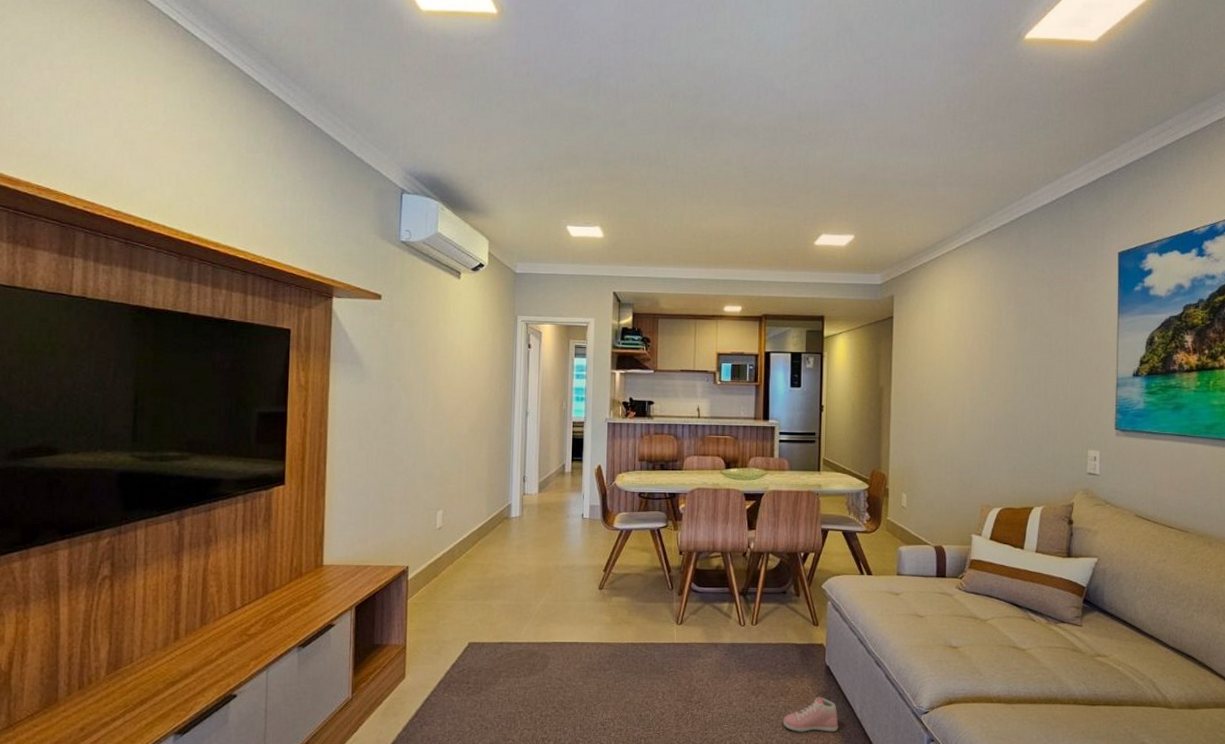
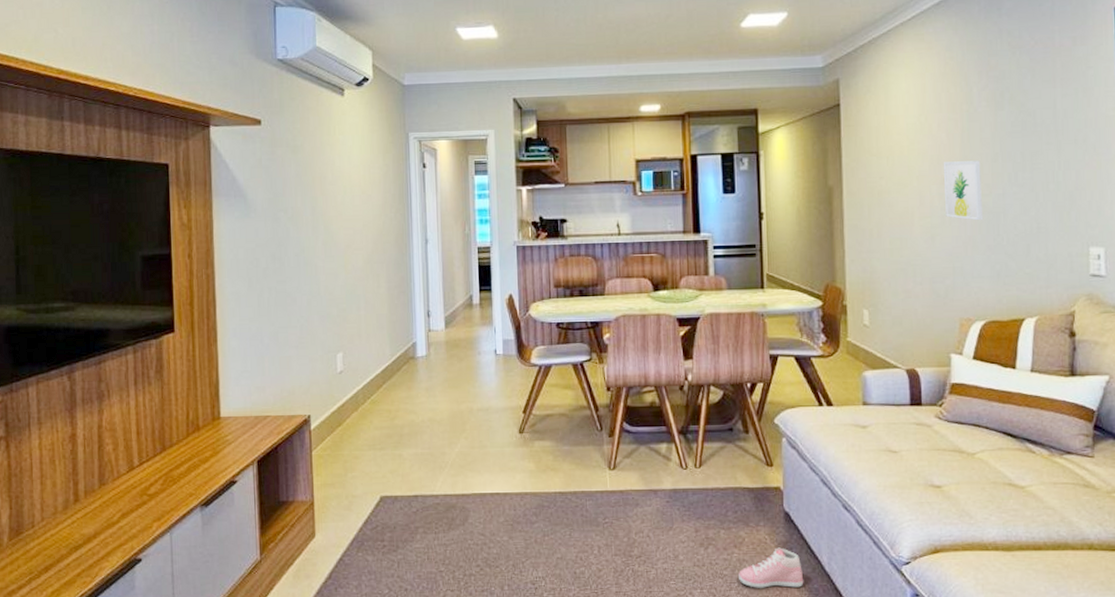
wall art: none [974,371,1005,423] -> present [943,161,982,221]

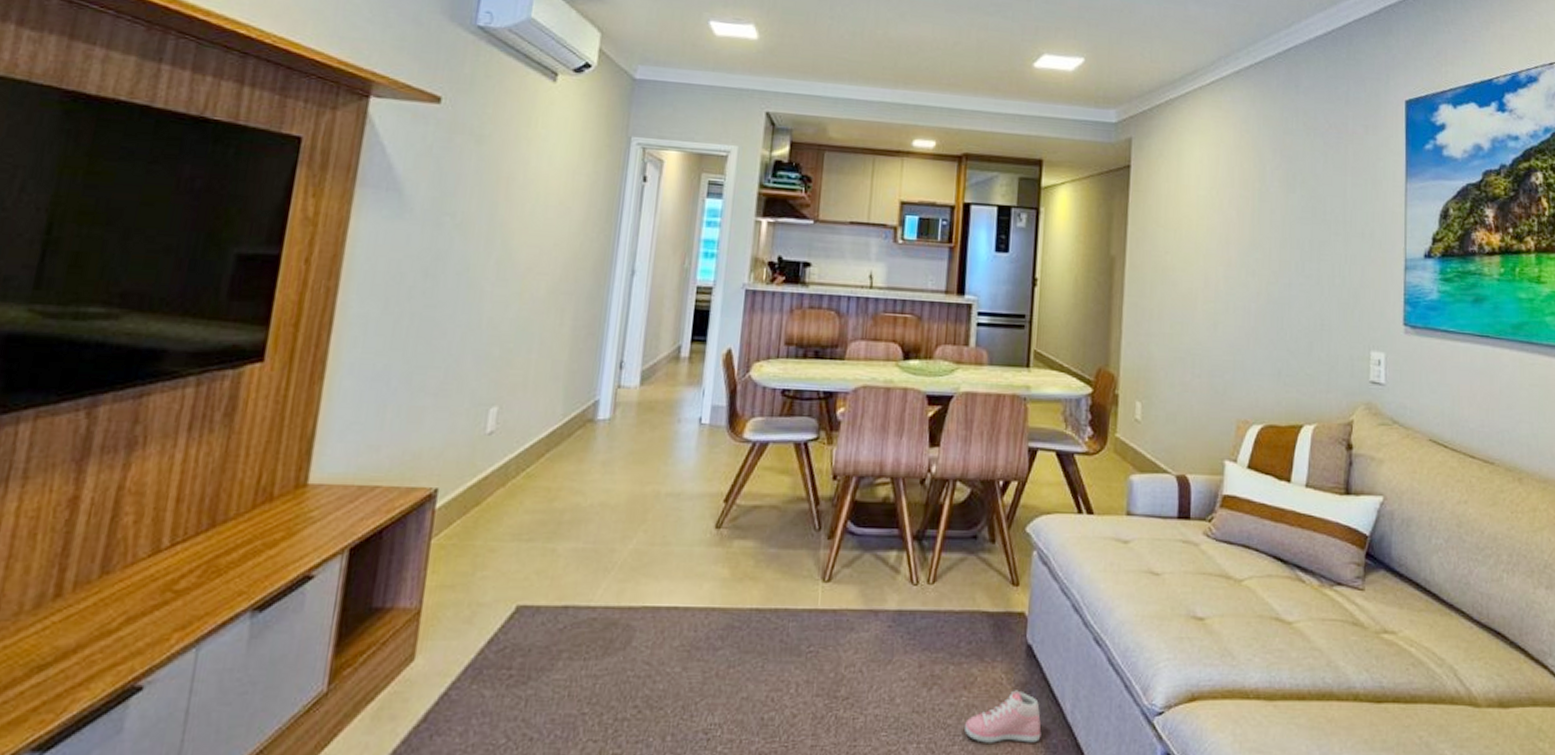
wall art: present [943,161,982,221] -> none [1230,242,1269,311]

